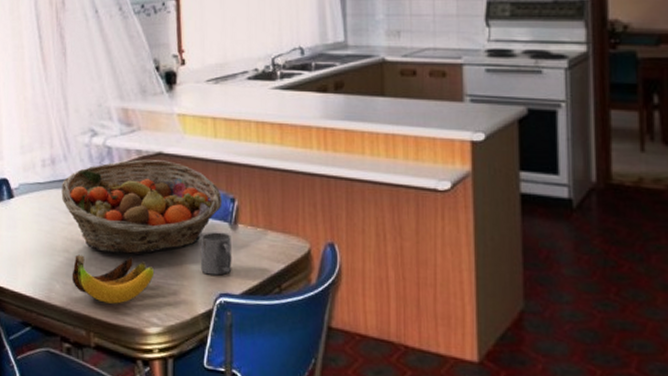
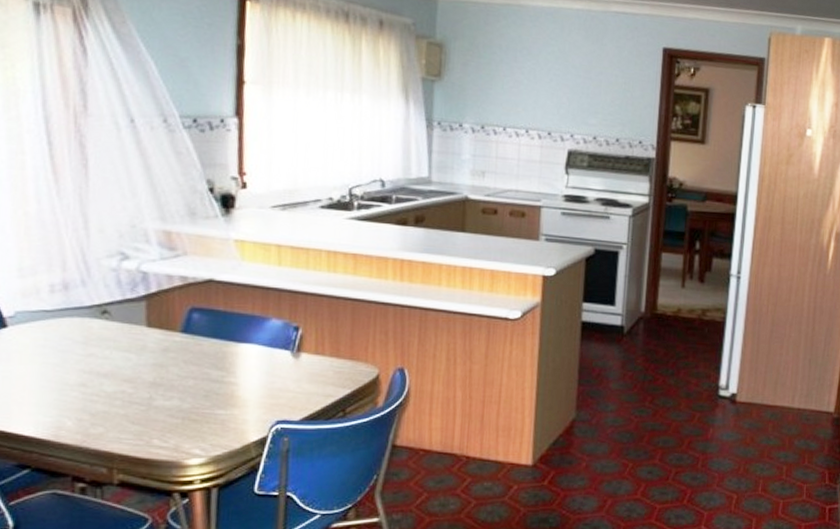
fruit basket: present [61,159,223,255] -> none [76,286,285,387]
banana: present [72,254,155,304] -> none [89,388,199,438]
mug: present [200,232,232,276] -> none [255,360,293,403]

